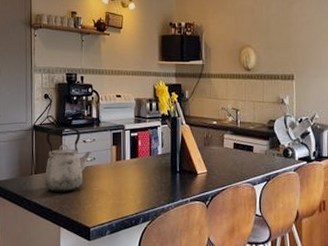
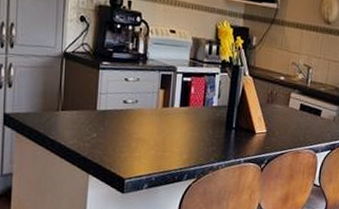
kettle: present [44,127,92,193] -> none [73,59,134,136]

